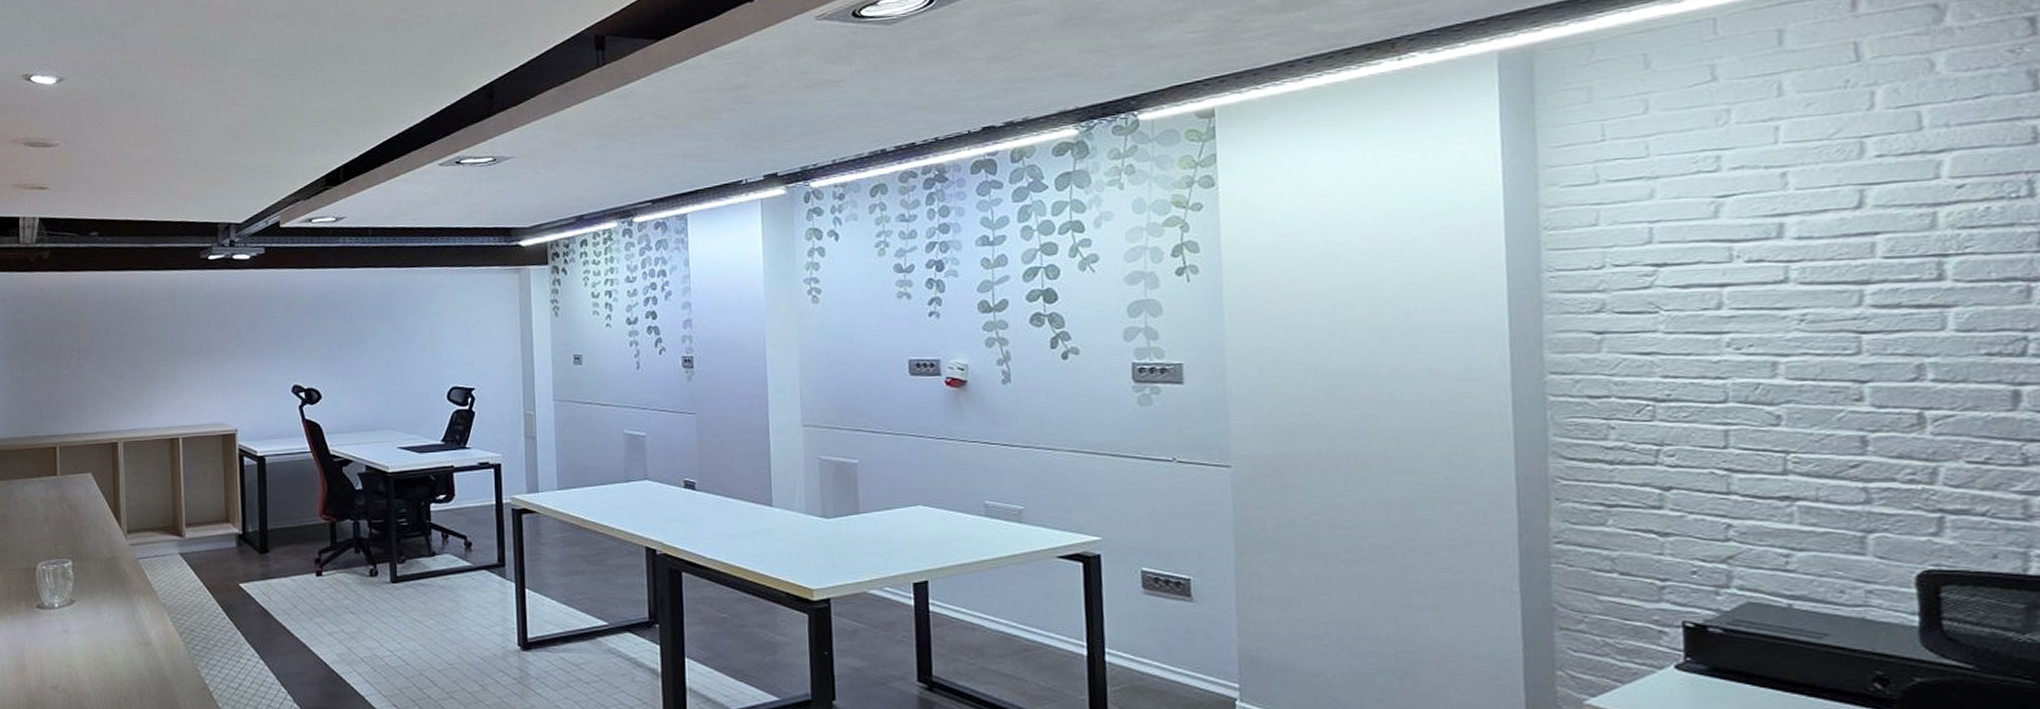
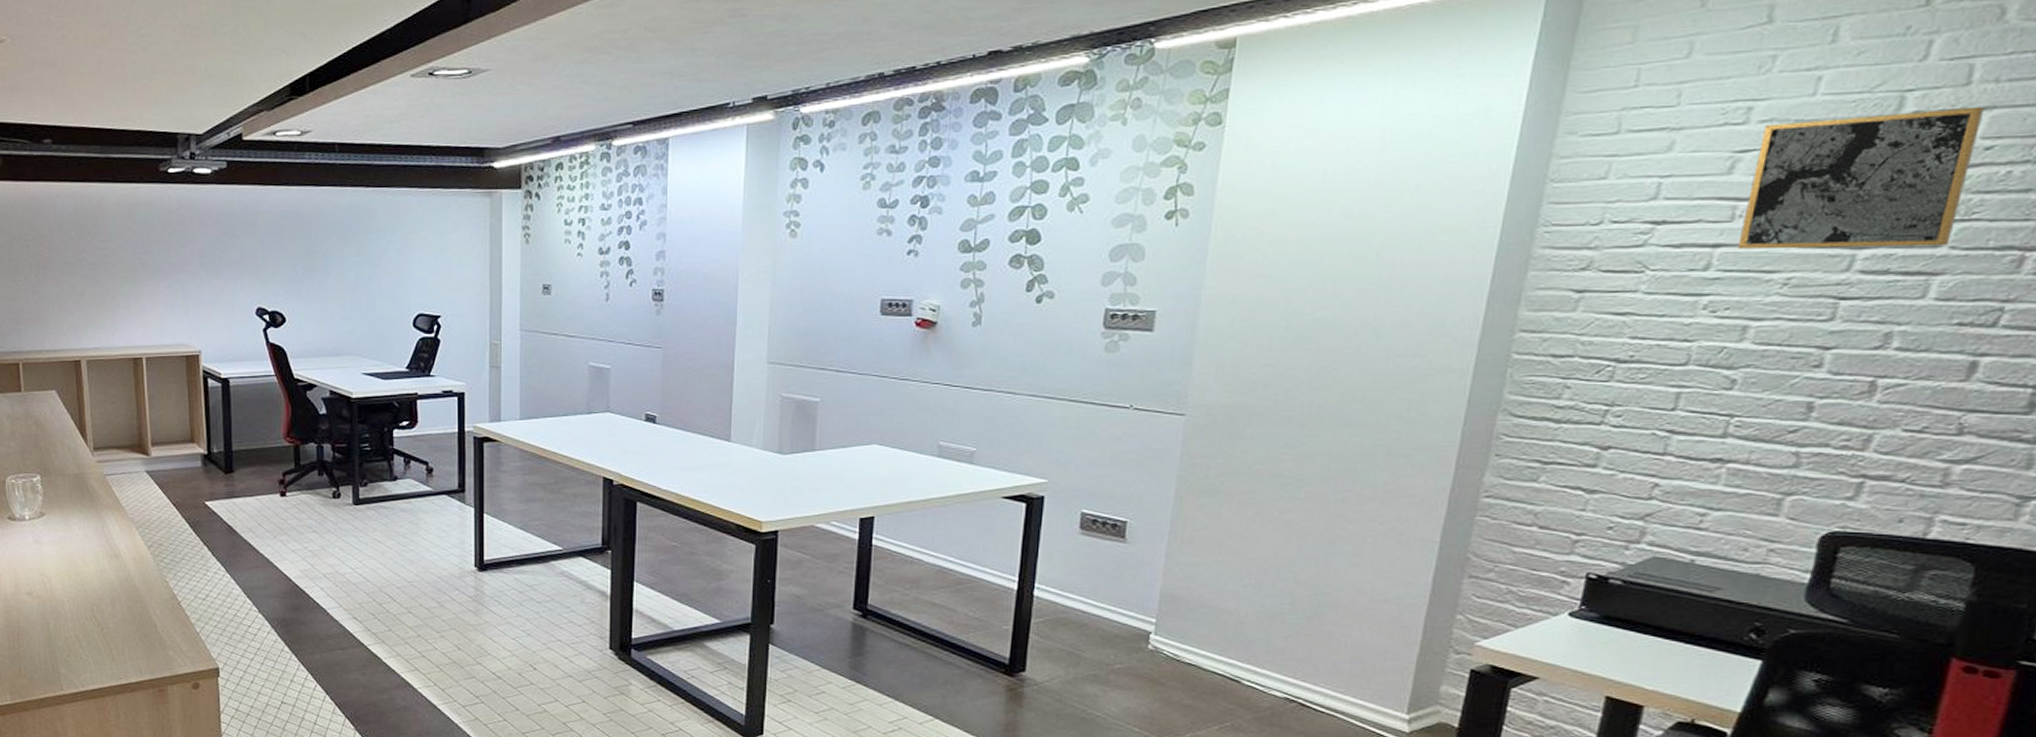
wall art: none [1737,149,1952,289] -> present [1737,106,1985,250]

